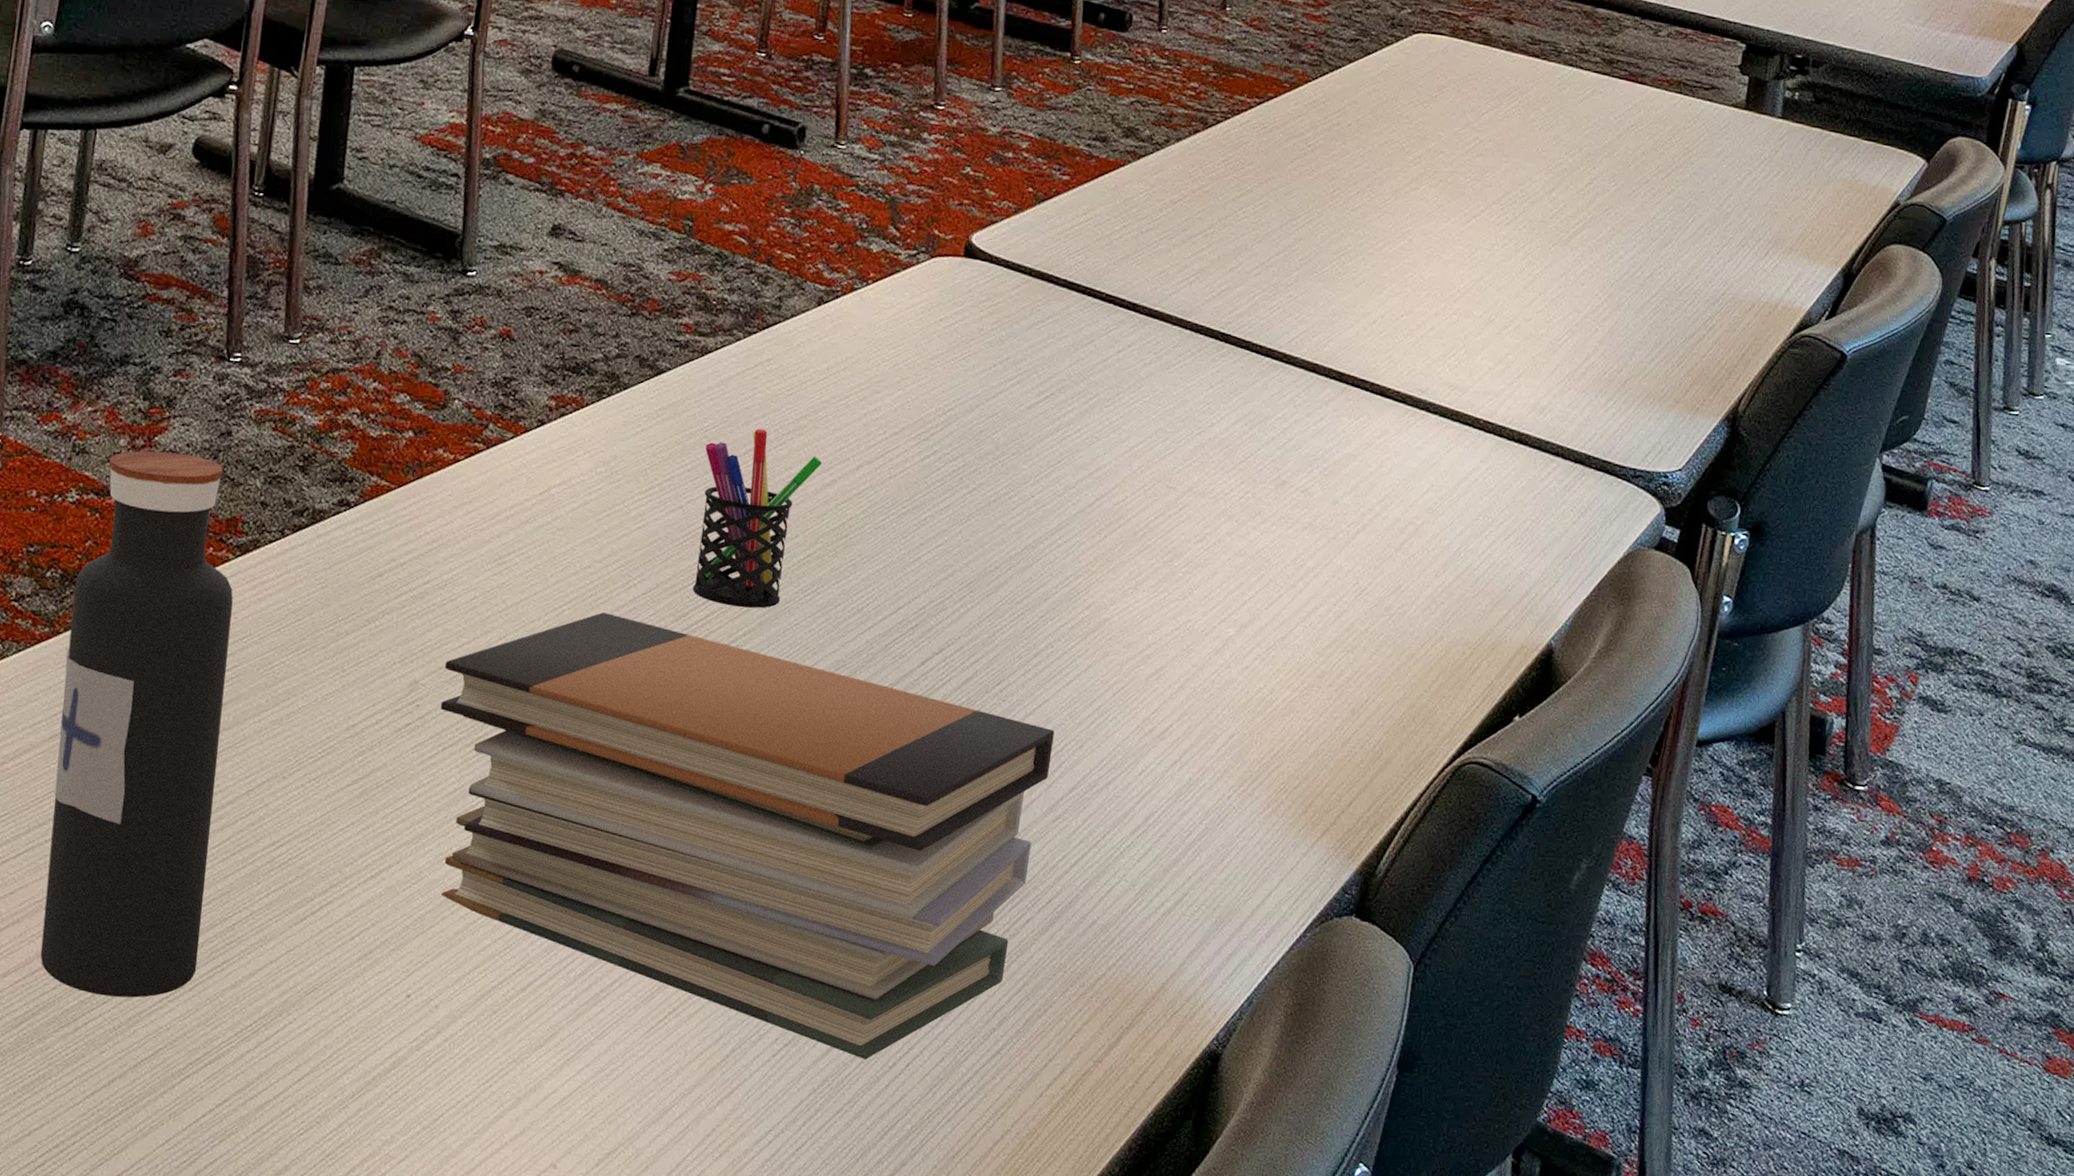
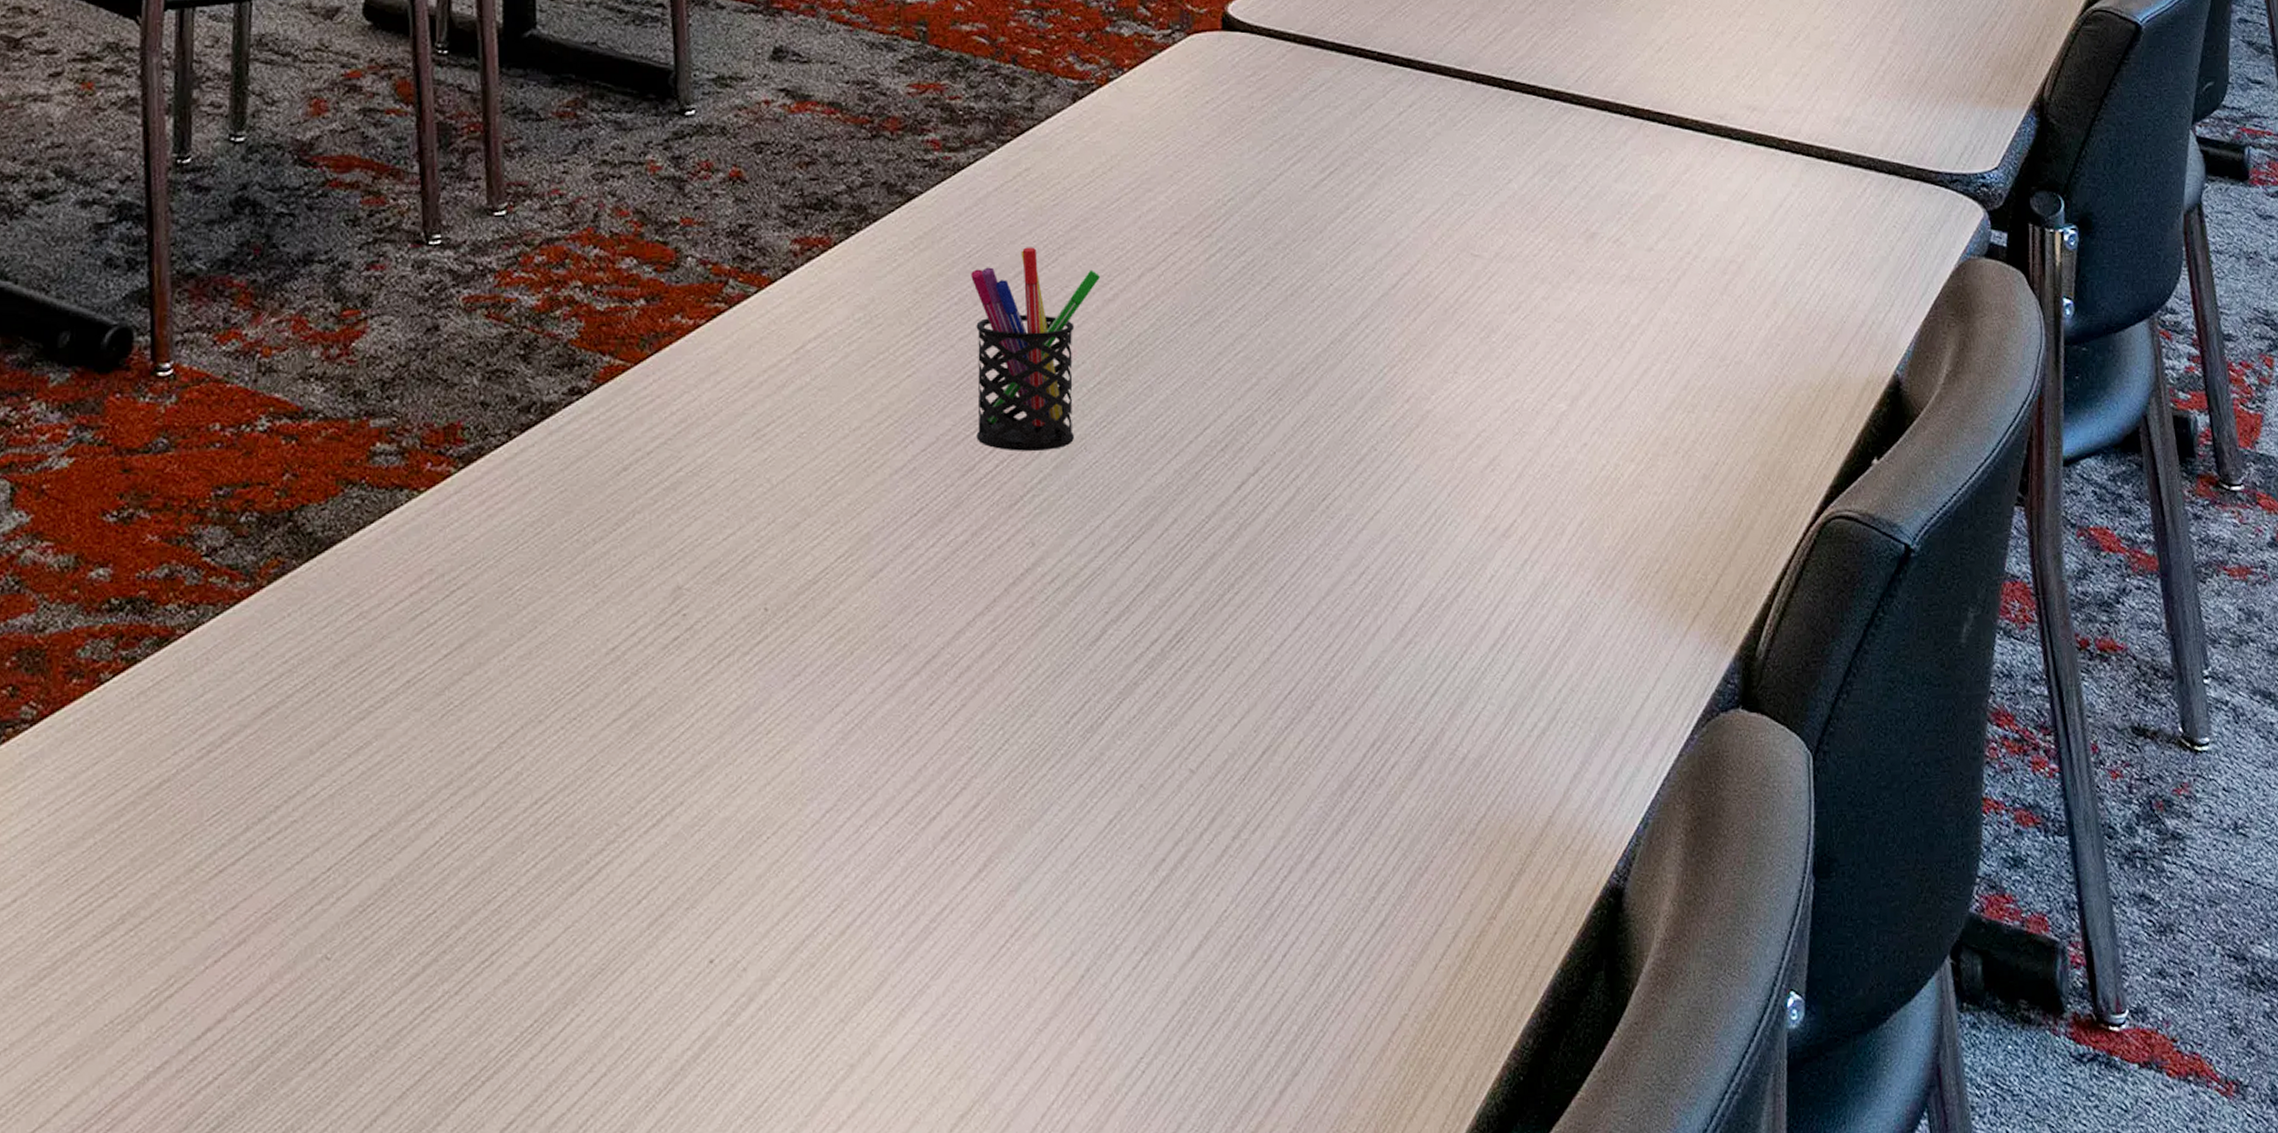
water bottle: present [40,451,233,998] -> none [272,358,461,1017]
book stack: present [441,612,1055,1060] -> none [711,478,1393,957]

